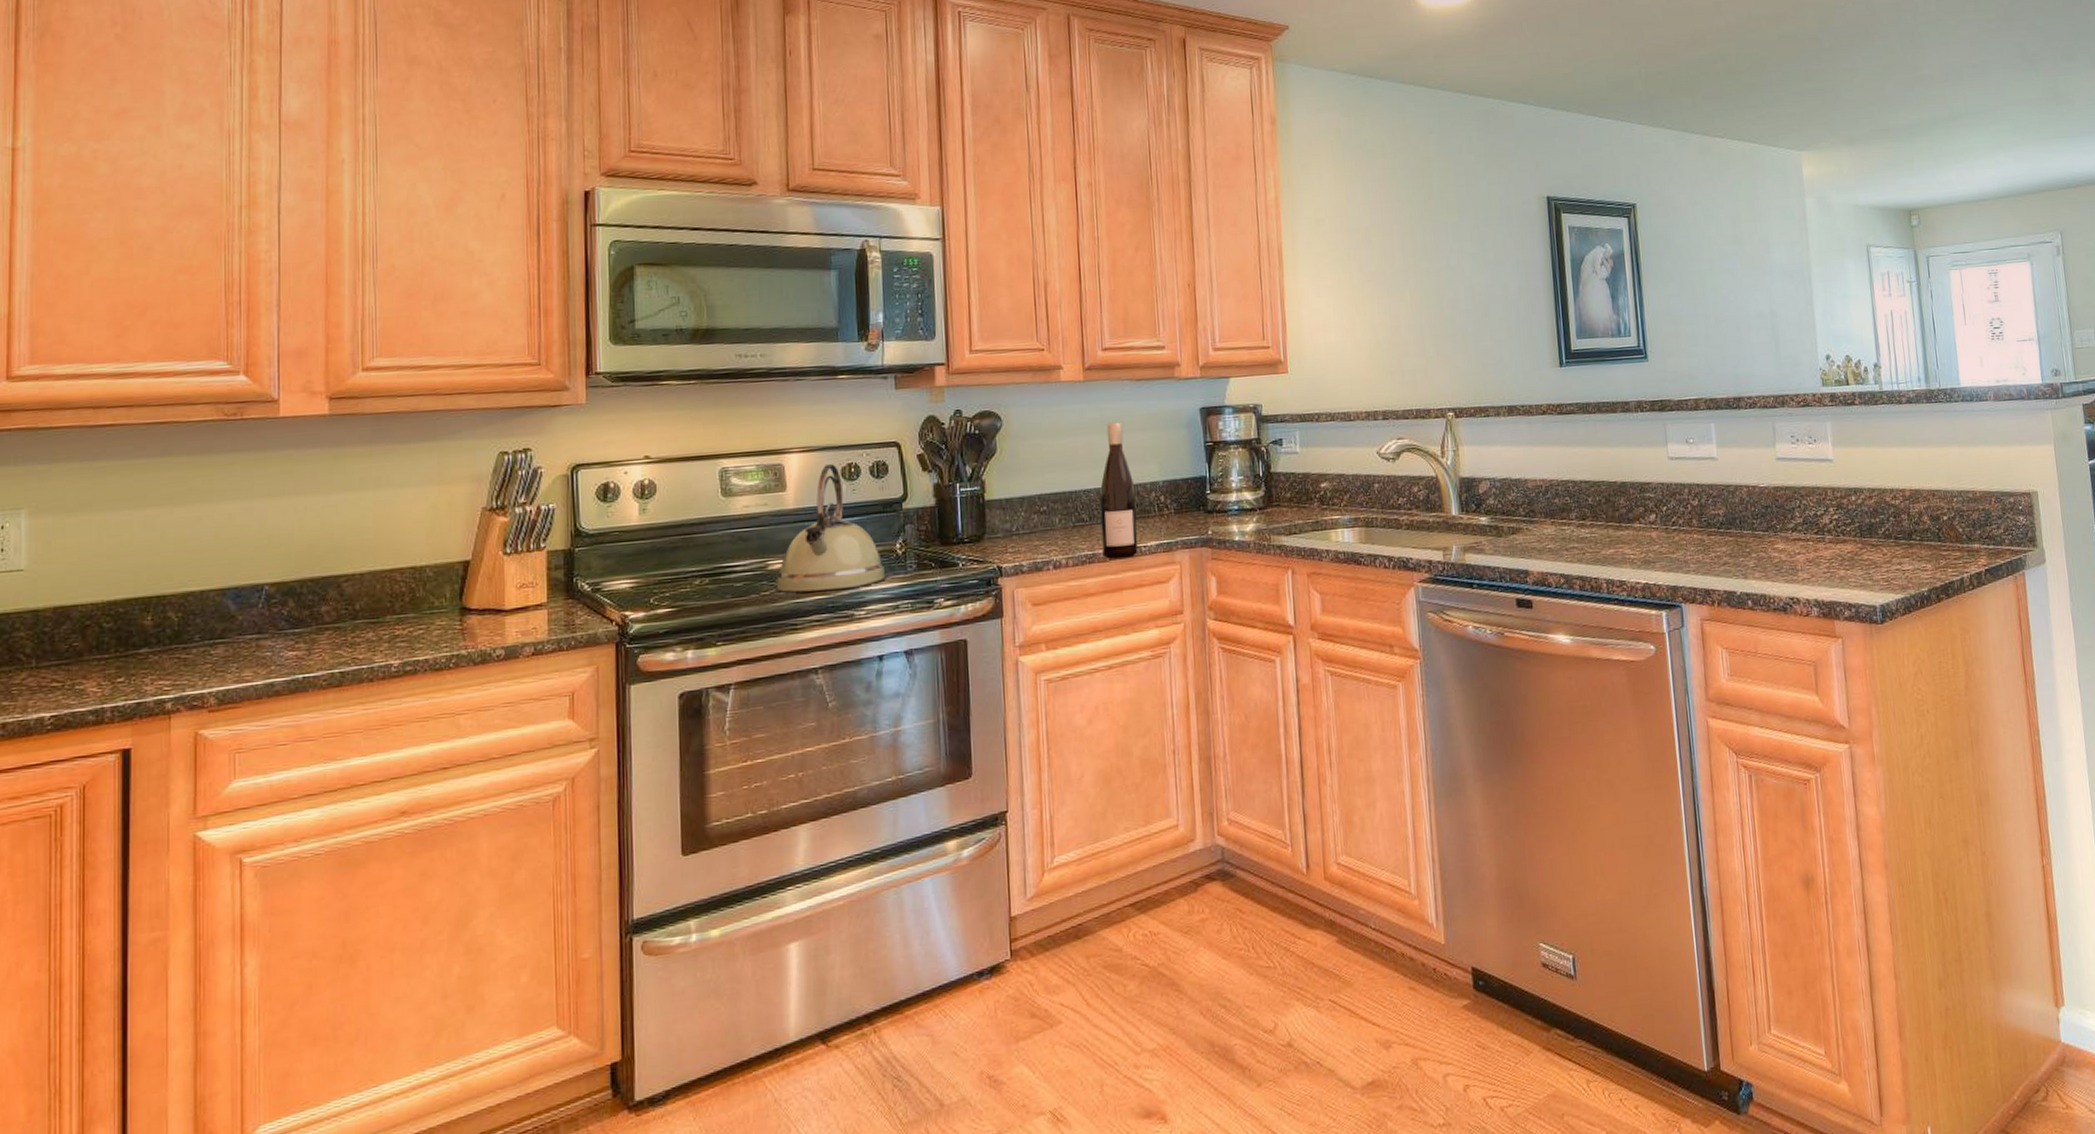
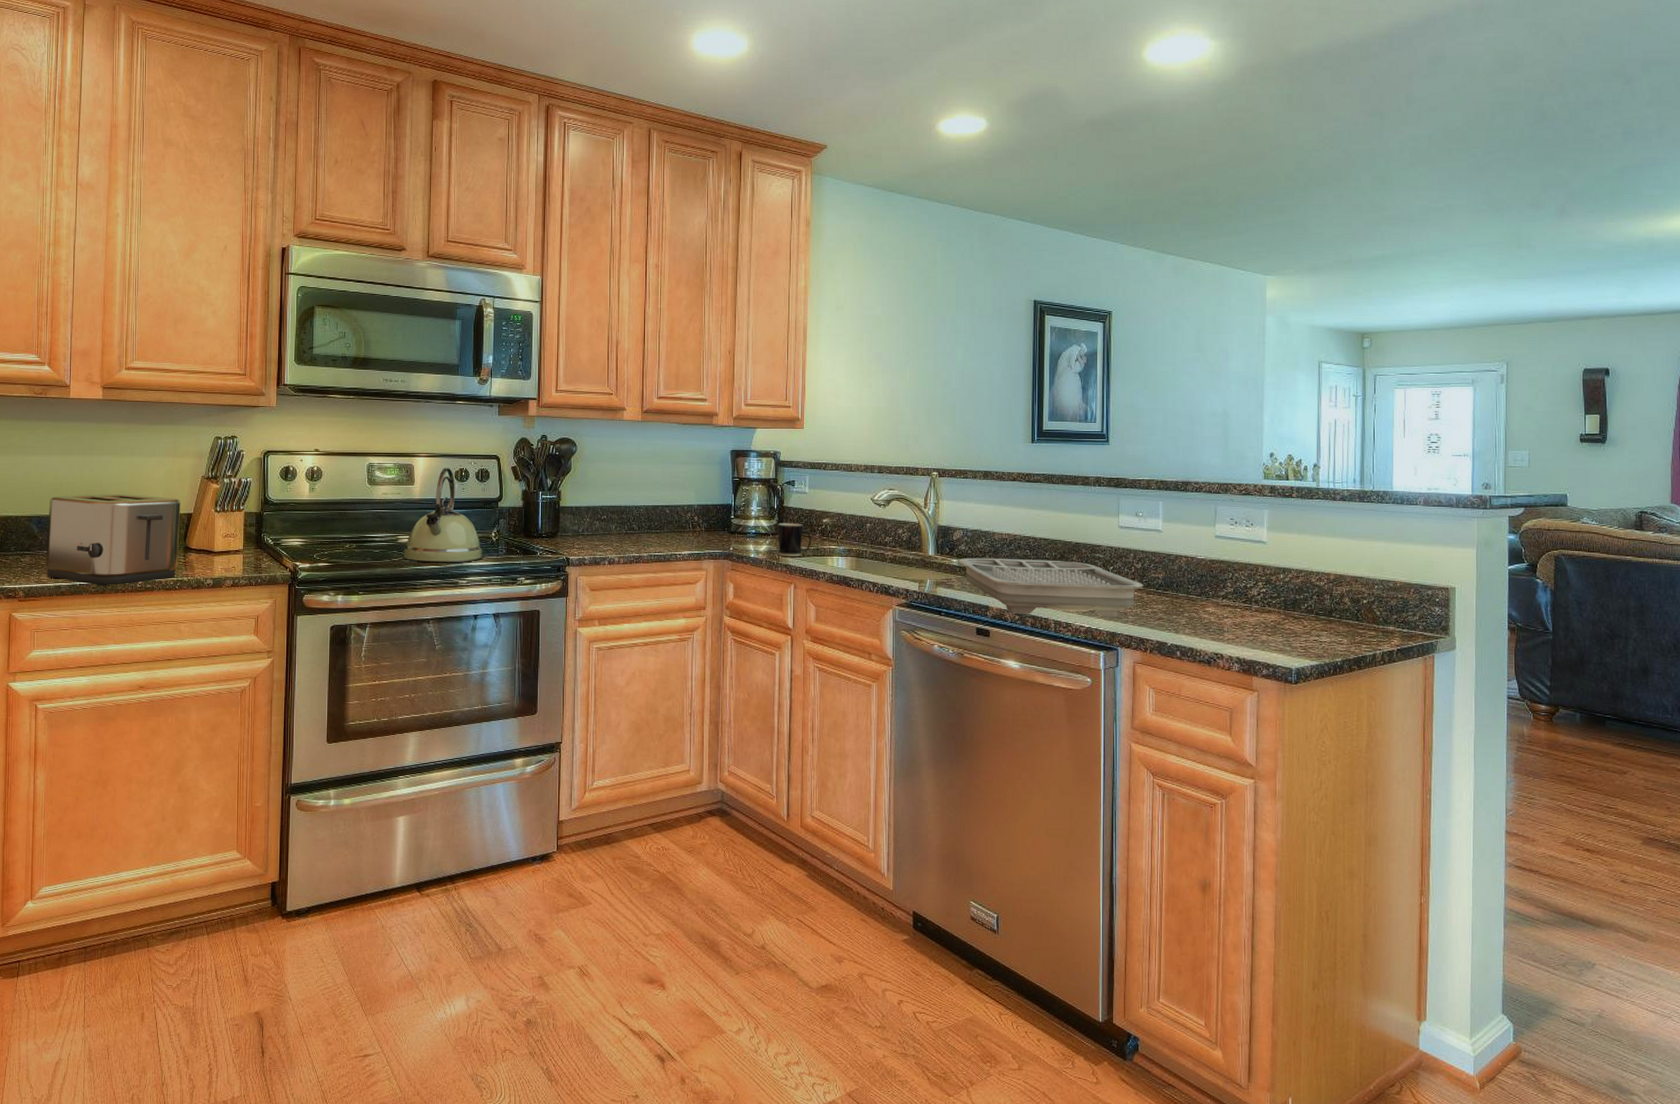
toaster: none [250,541,453,677] -> present [46,494,180,586]
bottle: present [1100,421,1138,558] -> none [647,455,676,561]
mug: none [1265,491,1309,536] -> present [777,523,812,557]
dish rack: none [1487,505,1703,577] -> present [958,557,1143,618]

